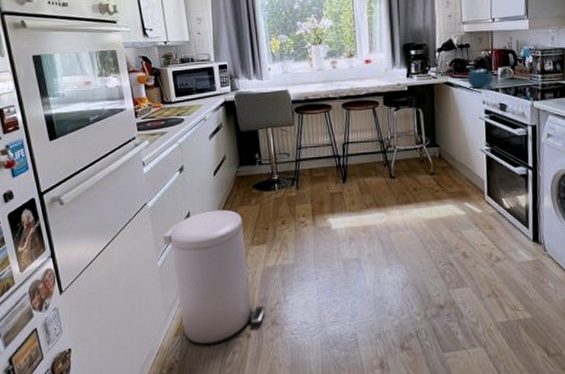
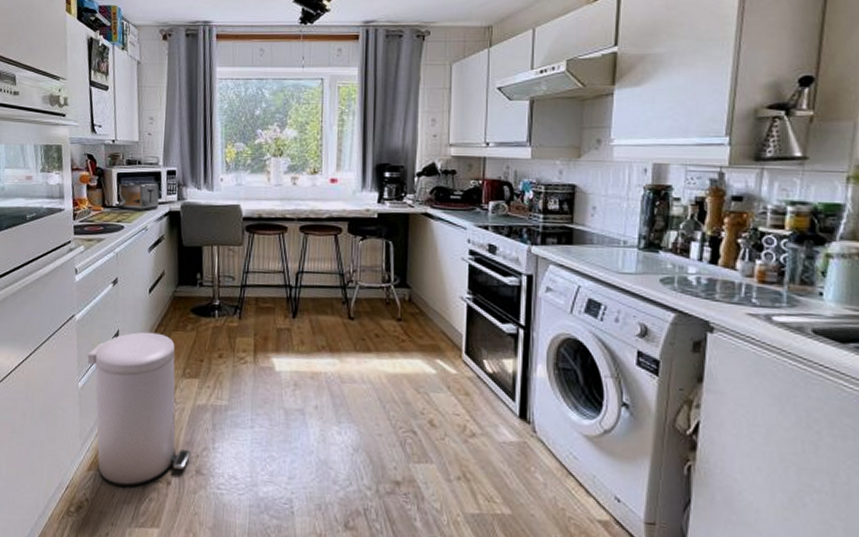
toaster: none [173,77,214,105] -> present [115,182,159,212]
kettle: present [467,55,493,89] -> none [450,185,483,224]

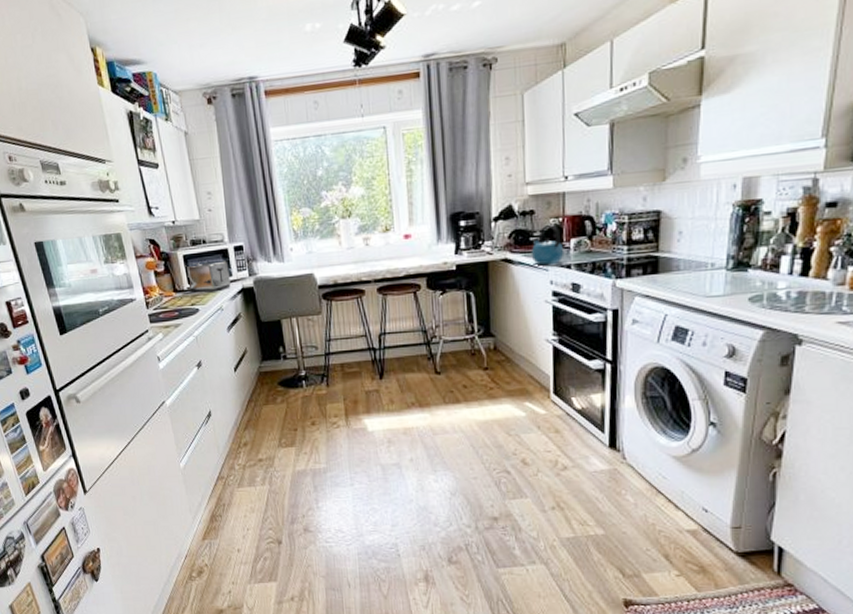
pedal bin: present [87,331,191,488] -> none [184,408,297,551]
kettle: none [450,185,483,224] -> present [531,224,564,265]

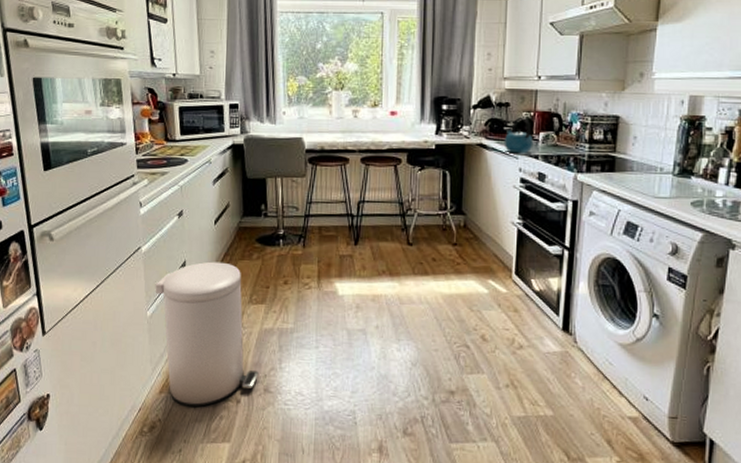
toaster: present [184,261,231,293] -> none [178,115,222,145]
pedal bin: none [184,408,297,551] -> present [155,261,259,408]

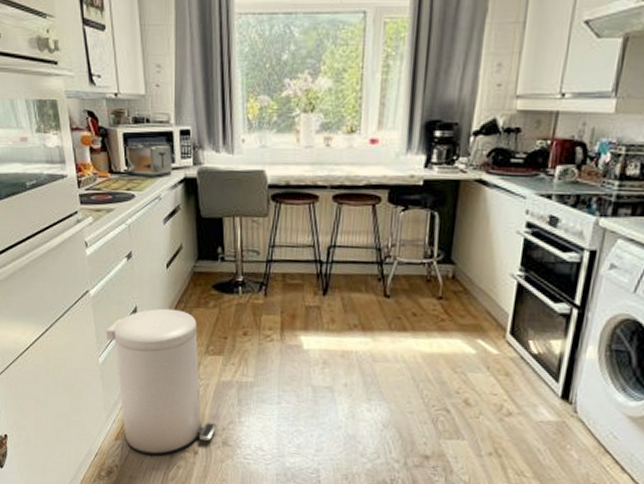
toaster: none [178,115,222,145] -> present [123,143,172,178]
kettle: present [503,117,534,154] -> none [509,146,548,193]

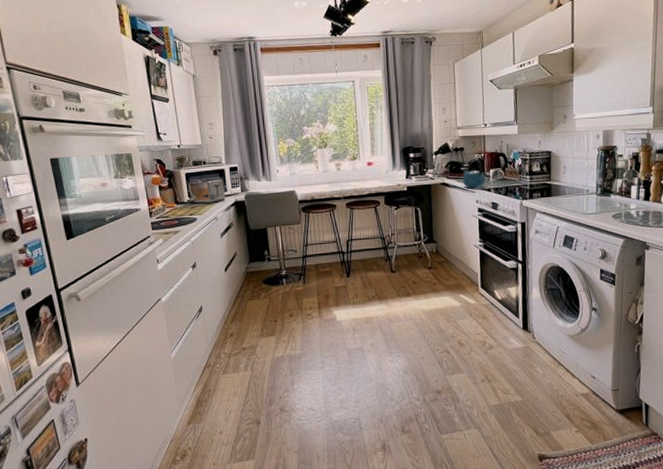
pedal bin: present [106,308,217,457] -> none [176,303,274,434]
kettle: none [509,146,548,193] -> present [462,158,486,189]

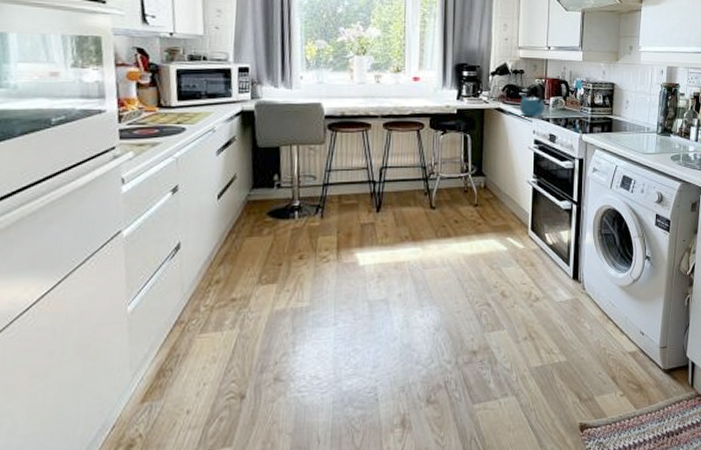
toaster: present [186,179,225,205] -> none [174,79,229,112]

